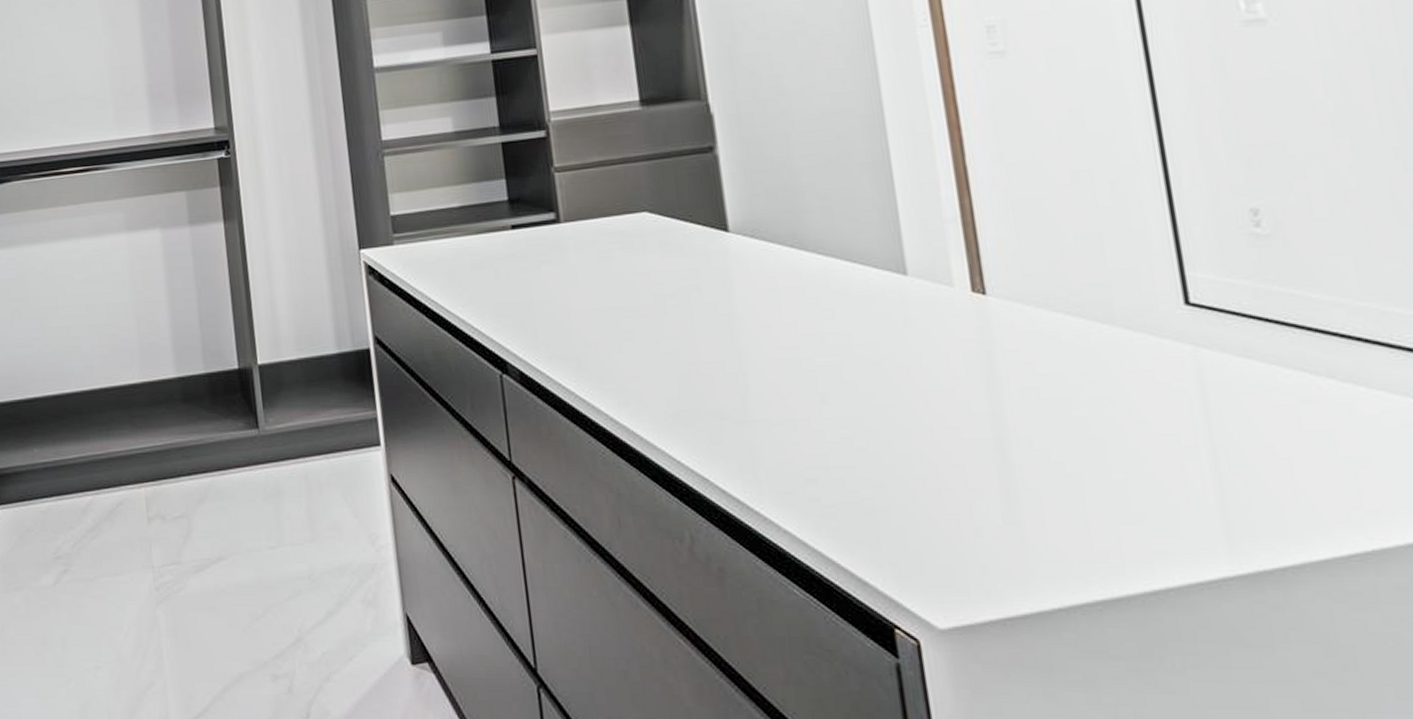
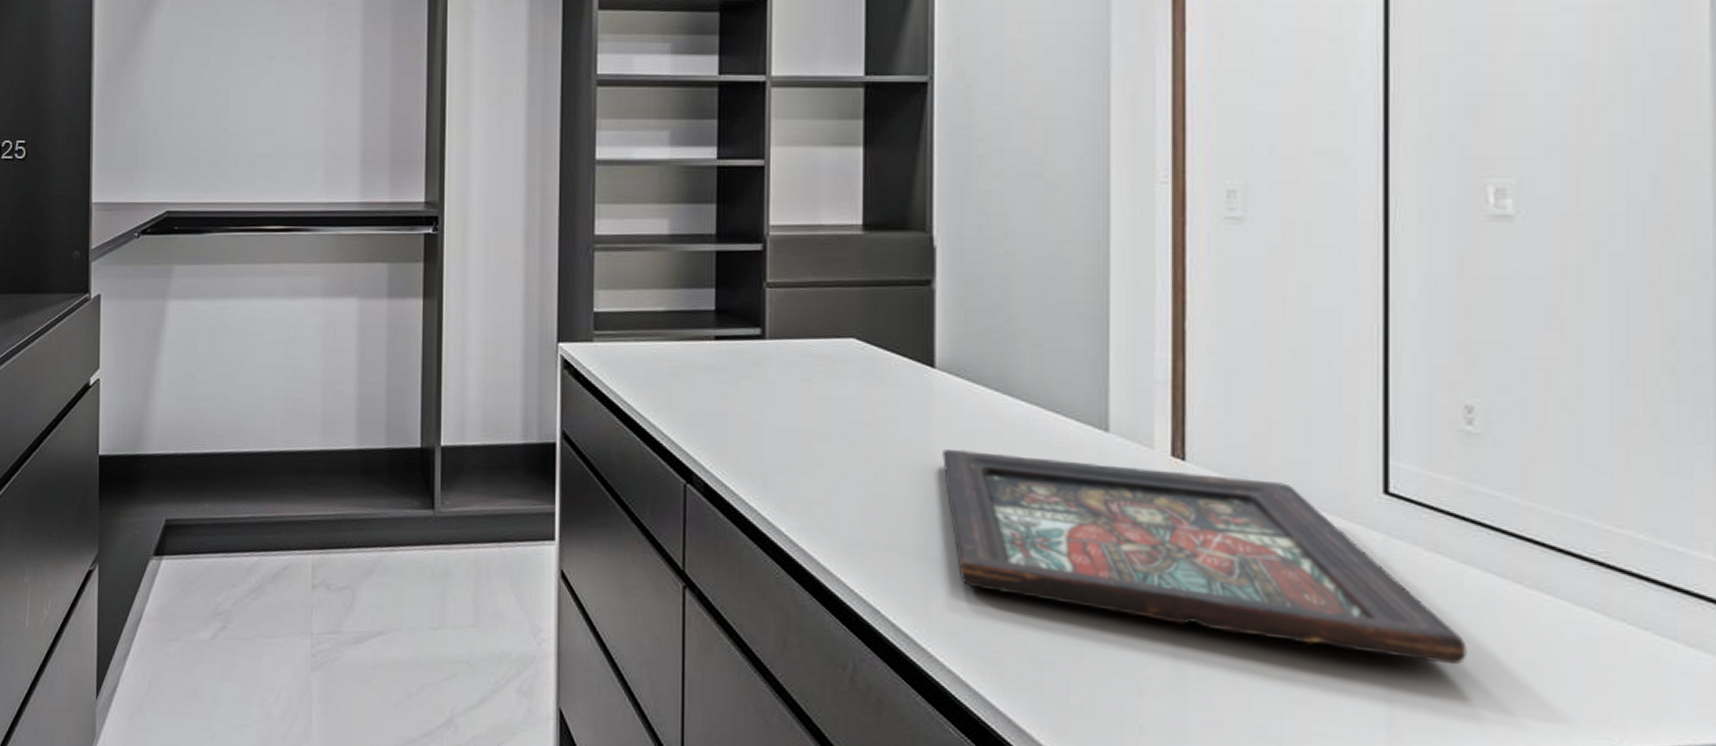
decorative tray: none [748,305,1294,468] -> present [942,449,1467,665]

